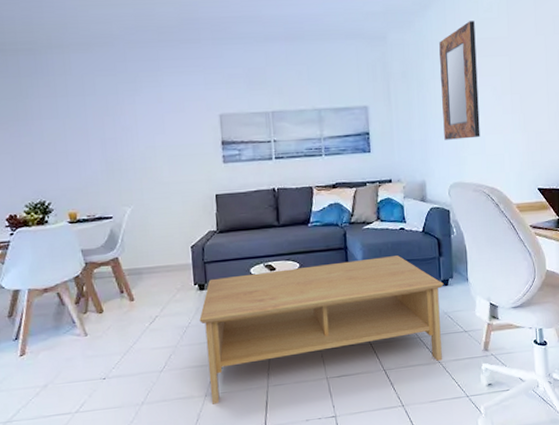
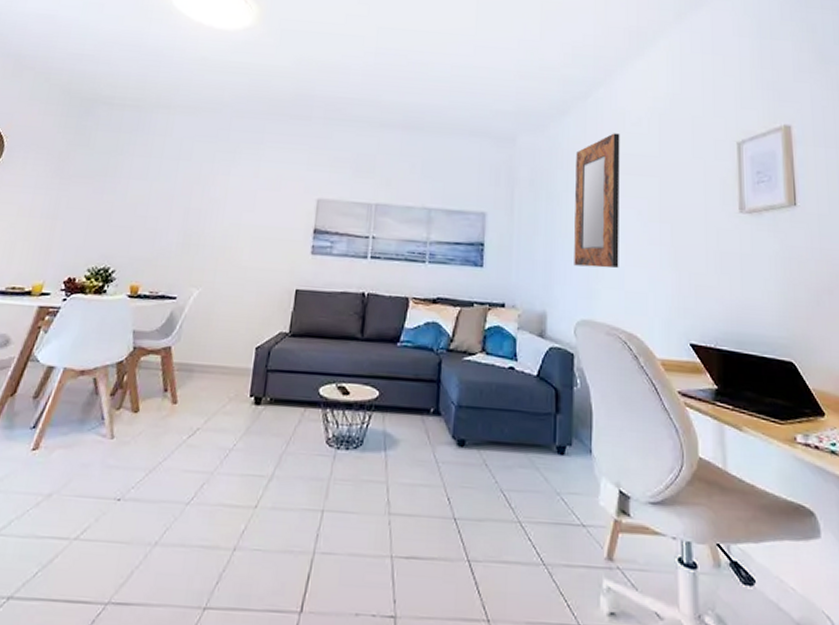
coffee table: present [199,255,444,404] -> none [239,392,559,565]

